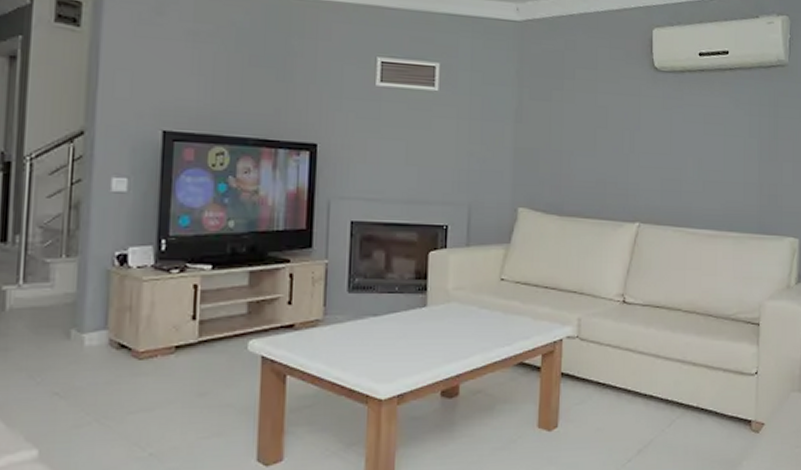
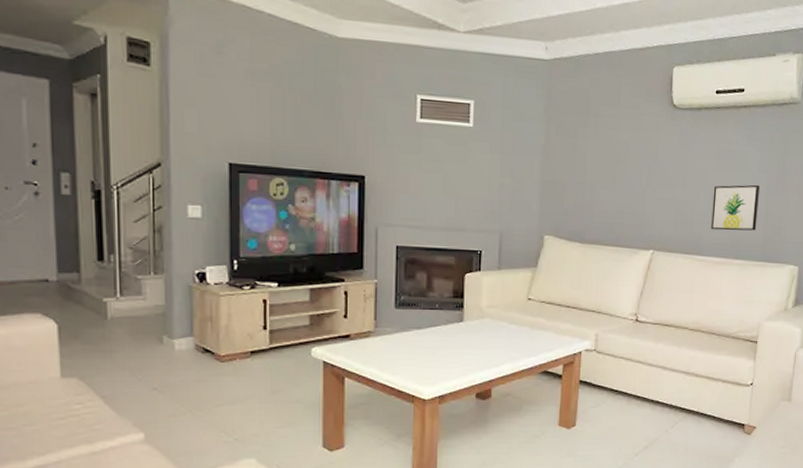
wall art: none [701,150,751,201] -> present [711,184,760,231]

